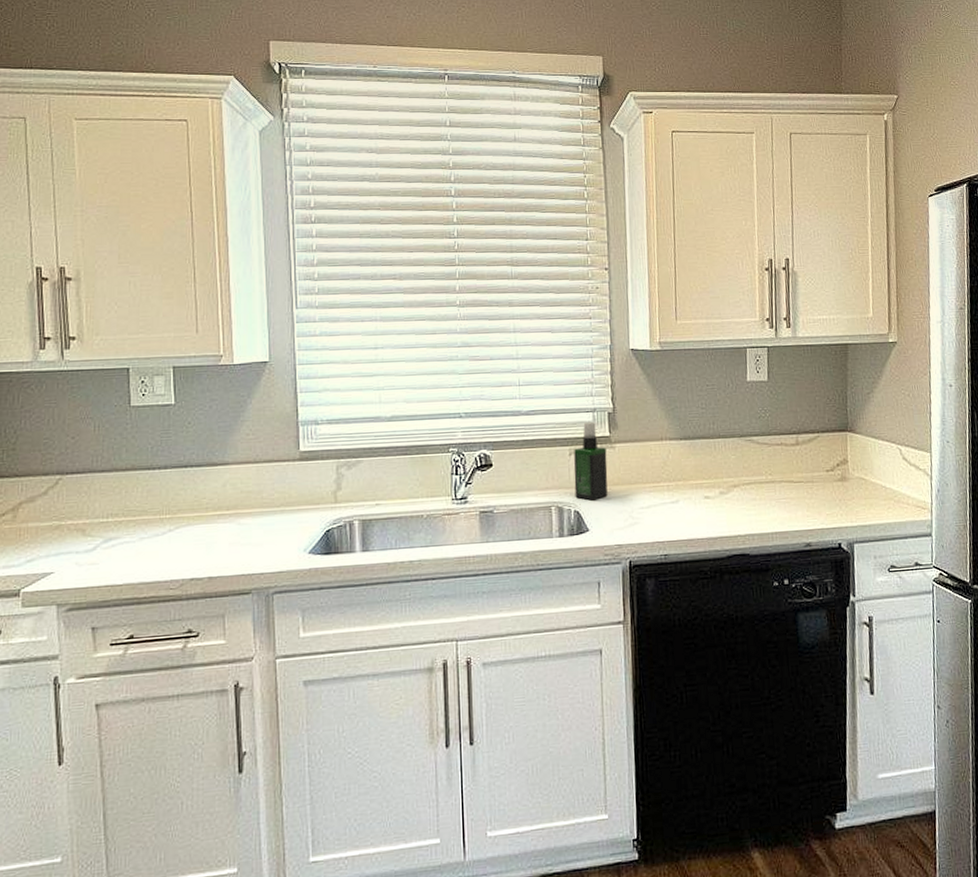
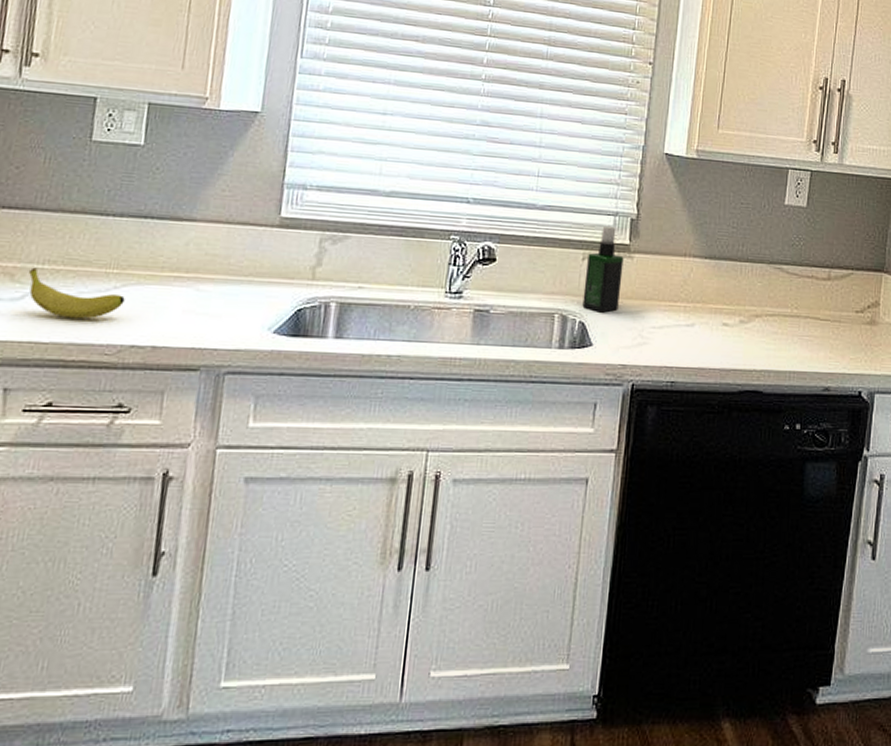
fruit: none [96,521,179,562] -> present [28,267,125,319]

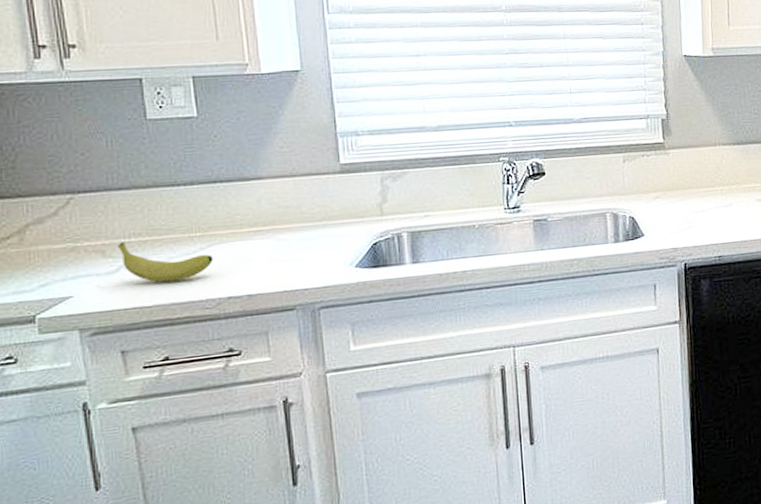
spray bottle: present [582,225,624,313] -> none [628,128,662,206]

